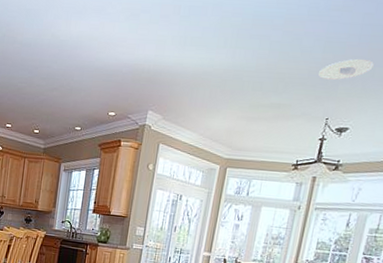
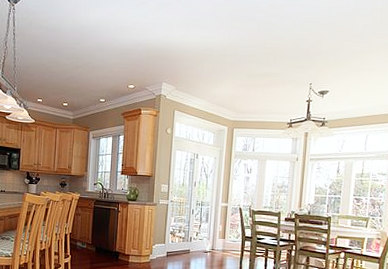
recessed light: present [318,58,374,80] -> none [300,34,342,52]

